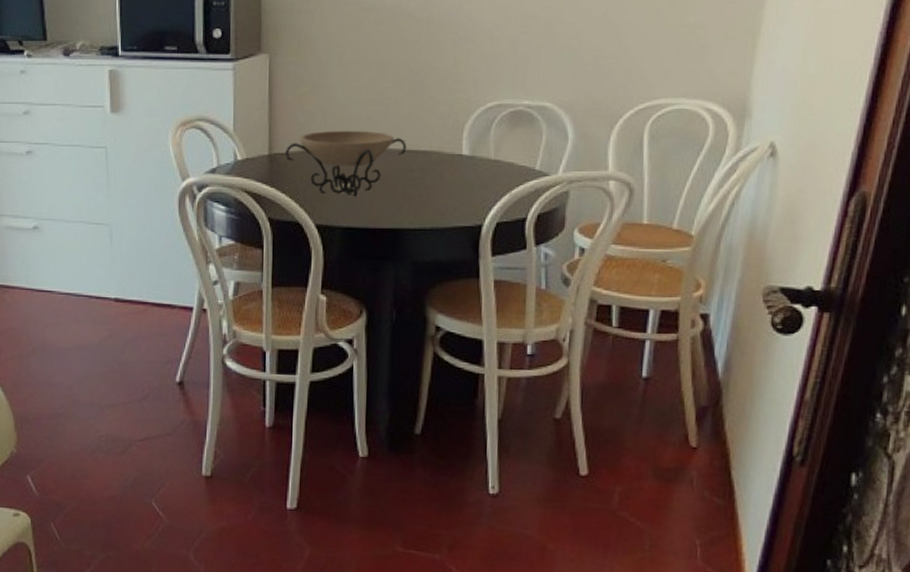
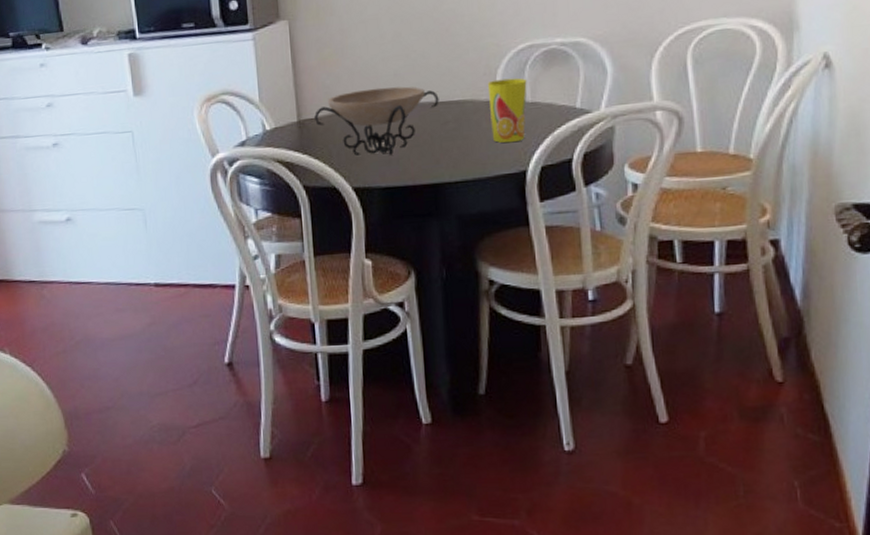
cup: none [453,134,492,197] -> present [487,78,527,143]

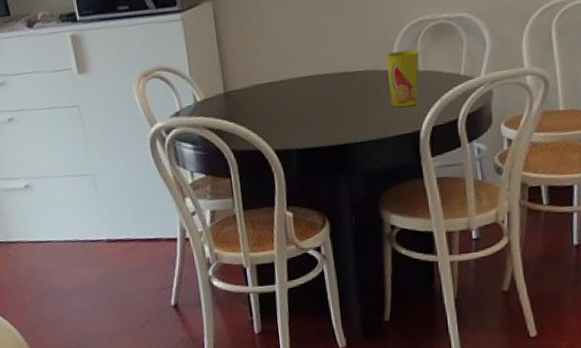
decorative bowl: present [314,86,439,157] -> none [239,59,345,122]

